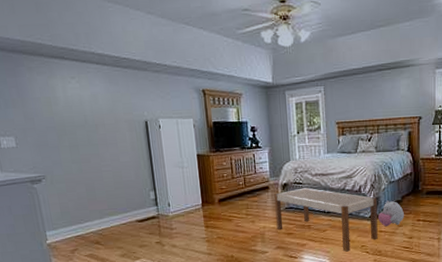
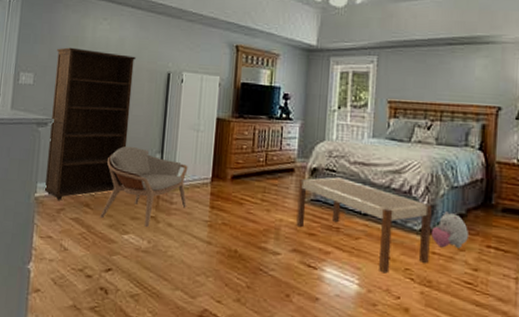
bookcase: none [32,108,125,243] -> present [43,47,136,201]
armchair: none [107,189,185,252] -> present [100,146,188,228]

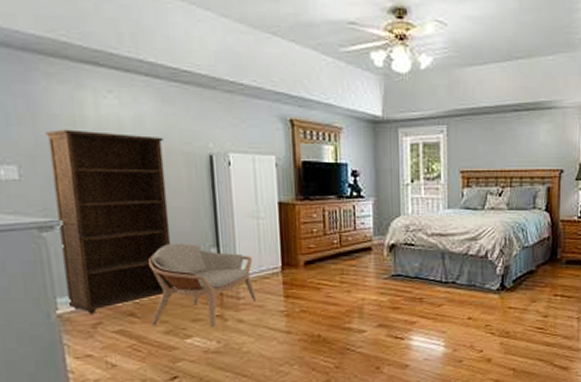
bench: present [296,177,432,274] -> none [378,250,506,332]
plush toy: present [432,211,468,248] -> none [507,270,538,302]

